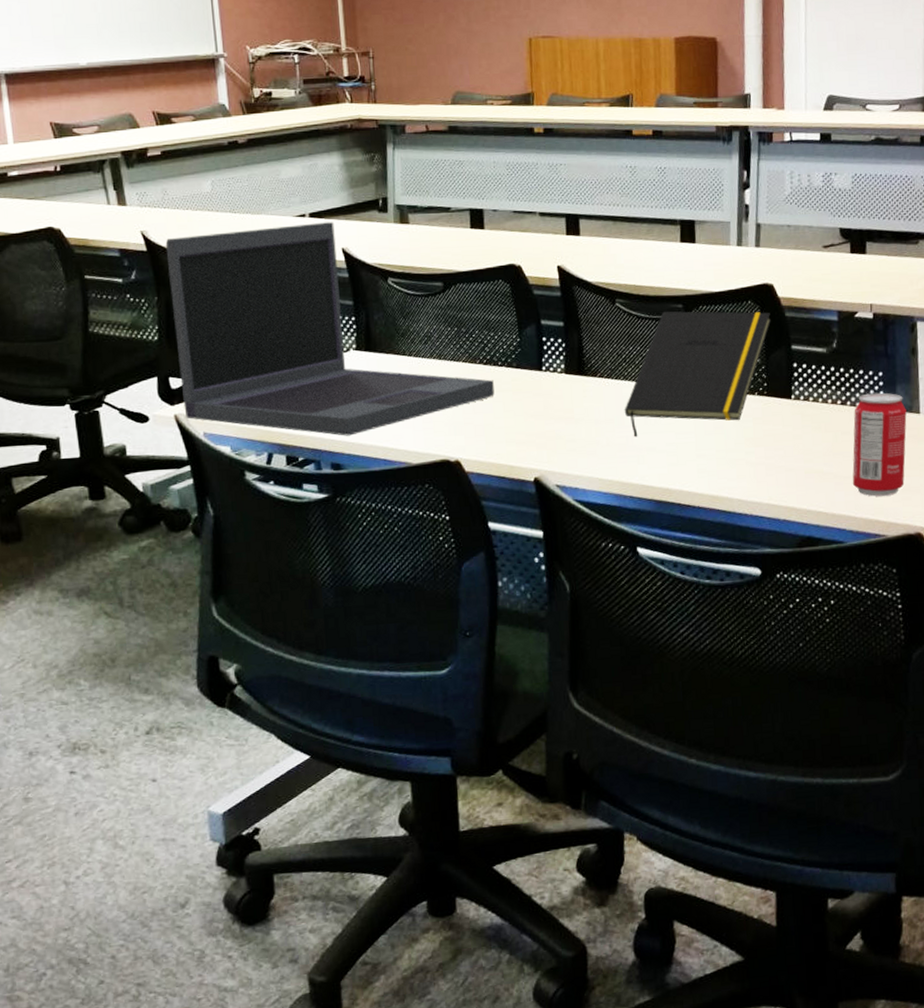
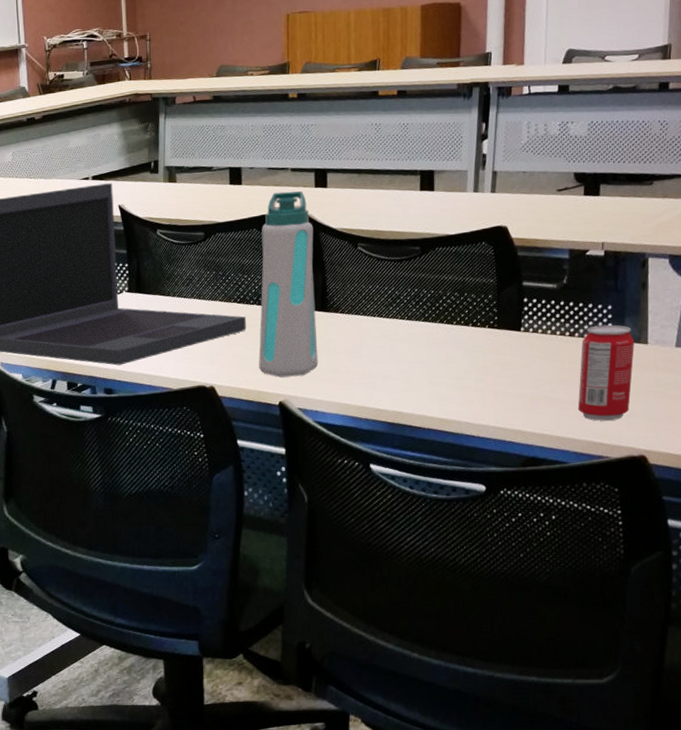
water bottle: none [508,238,577,450] -> present [259,191,319,378]
notepad: present [624,311,771,437] -> none [362,252,504,366]

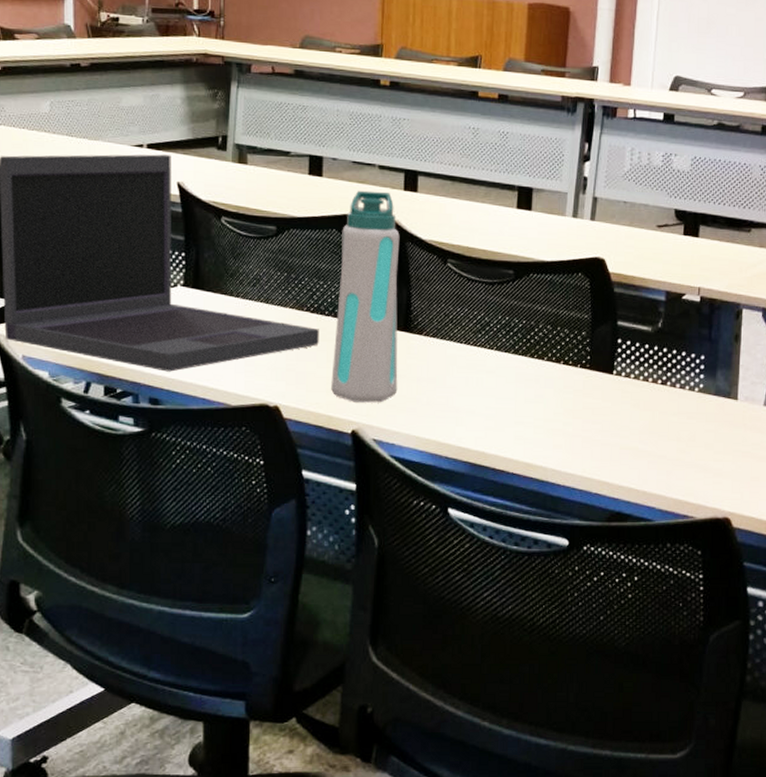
beverage can: present [577,324,635,421] -> none [665,375,725,478]

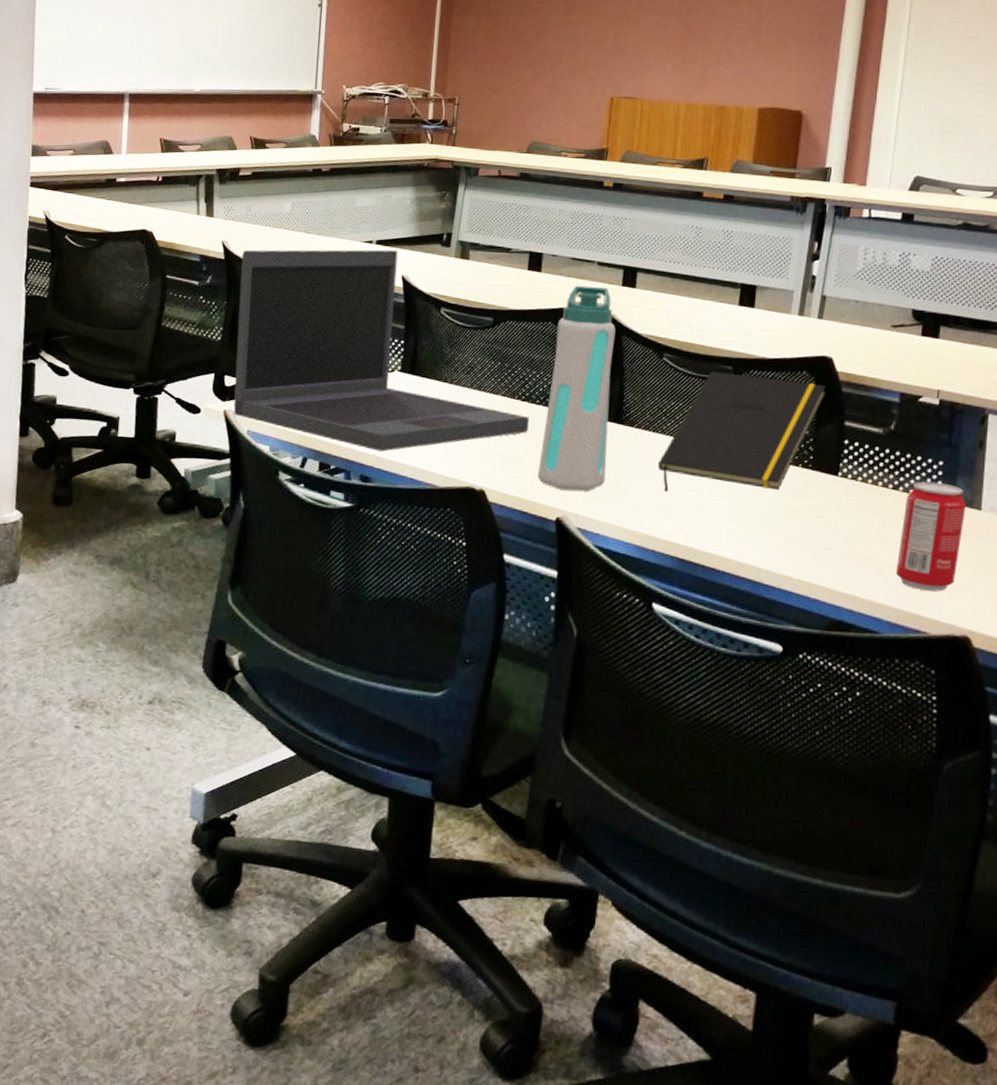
notepad: none [446,275,599,399] -> present [657,371,826,492]
beverage can: none [665,375,725,478] -> present [895,481,966,592]

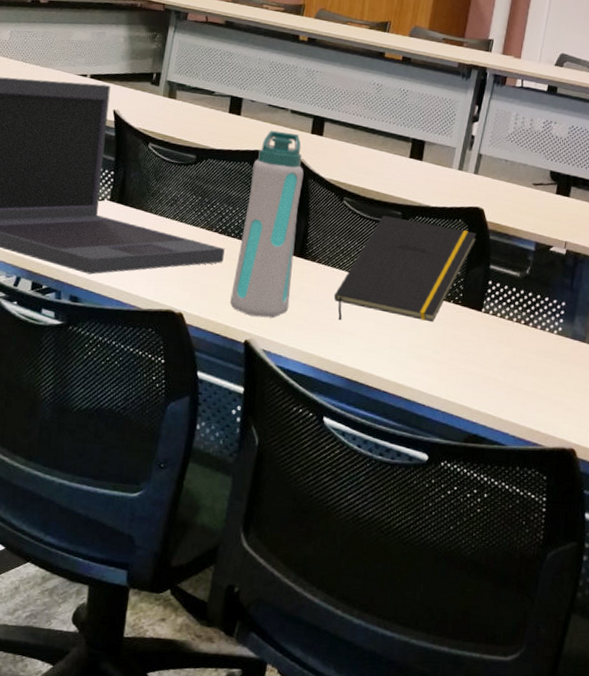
beverage can: present [895,481,966,592] -> none [521,319,580,412]

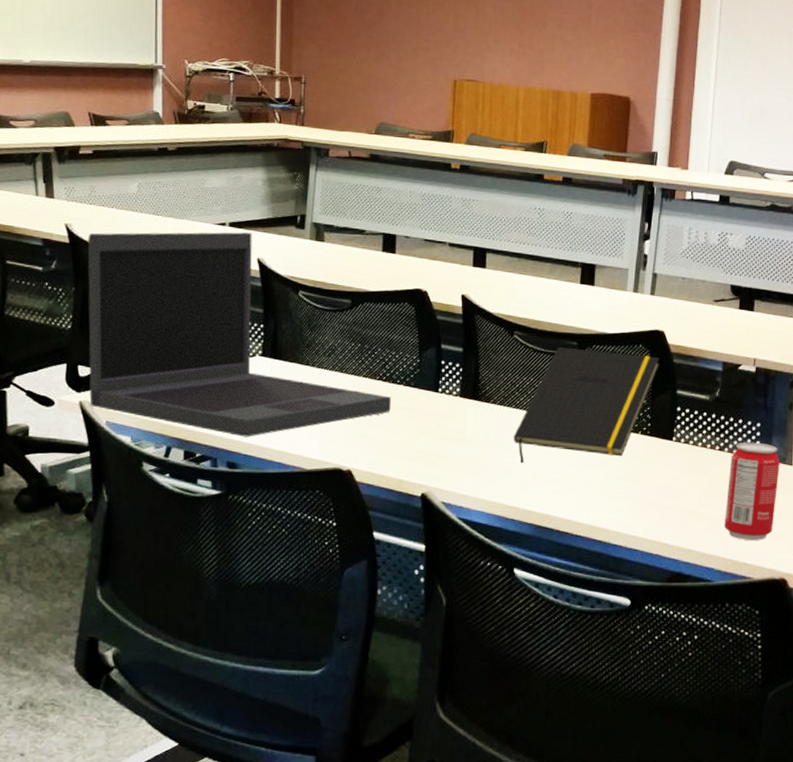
water bottle: present [230,130,304,319] -> none [402,266,469,468]
beverage can: none [521,319,580,412] -> present [724,442,780,540]

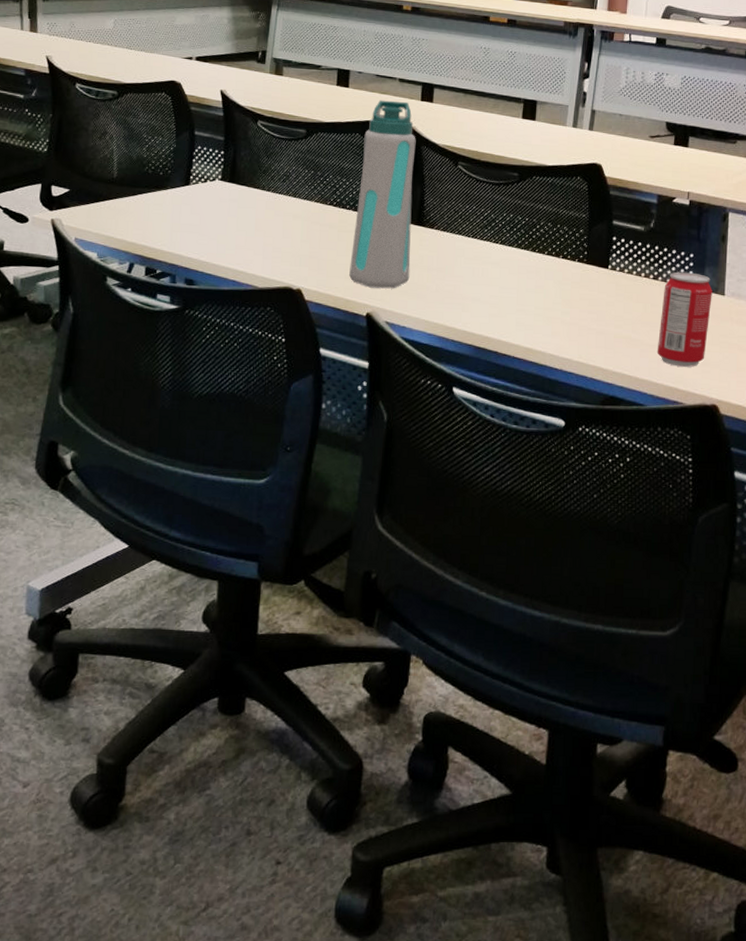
laptop: present [87,232,391,437] -> none [61,64,341,256]
water bottle: none [402,266,469,468] -> present [349,100,416,289]
notepad: present [513,346,659,464] -> none [455,177,597,287]

